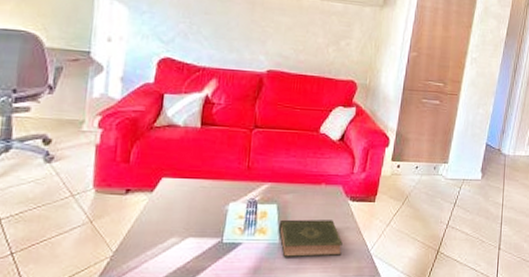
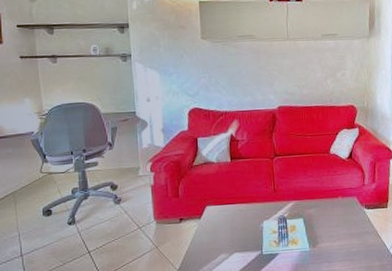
book: present [278,219,343,257] -> none [307,227,365,262]

